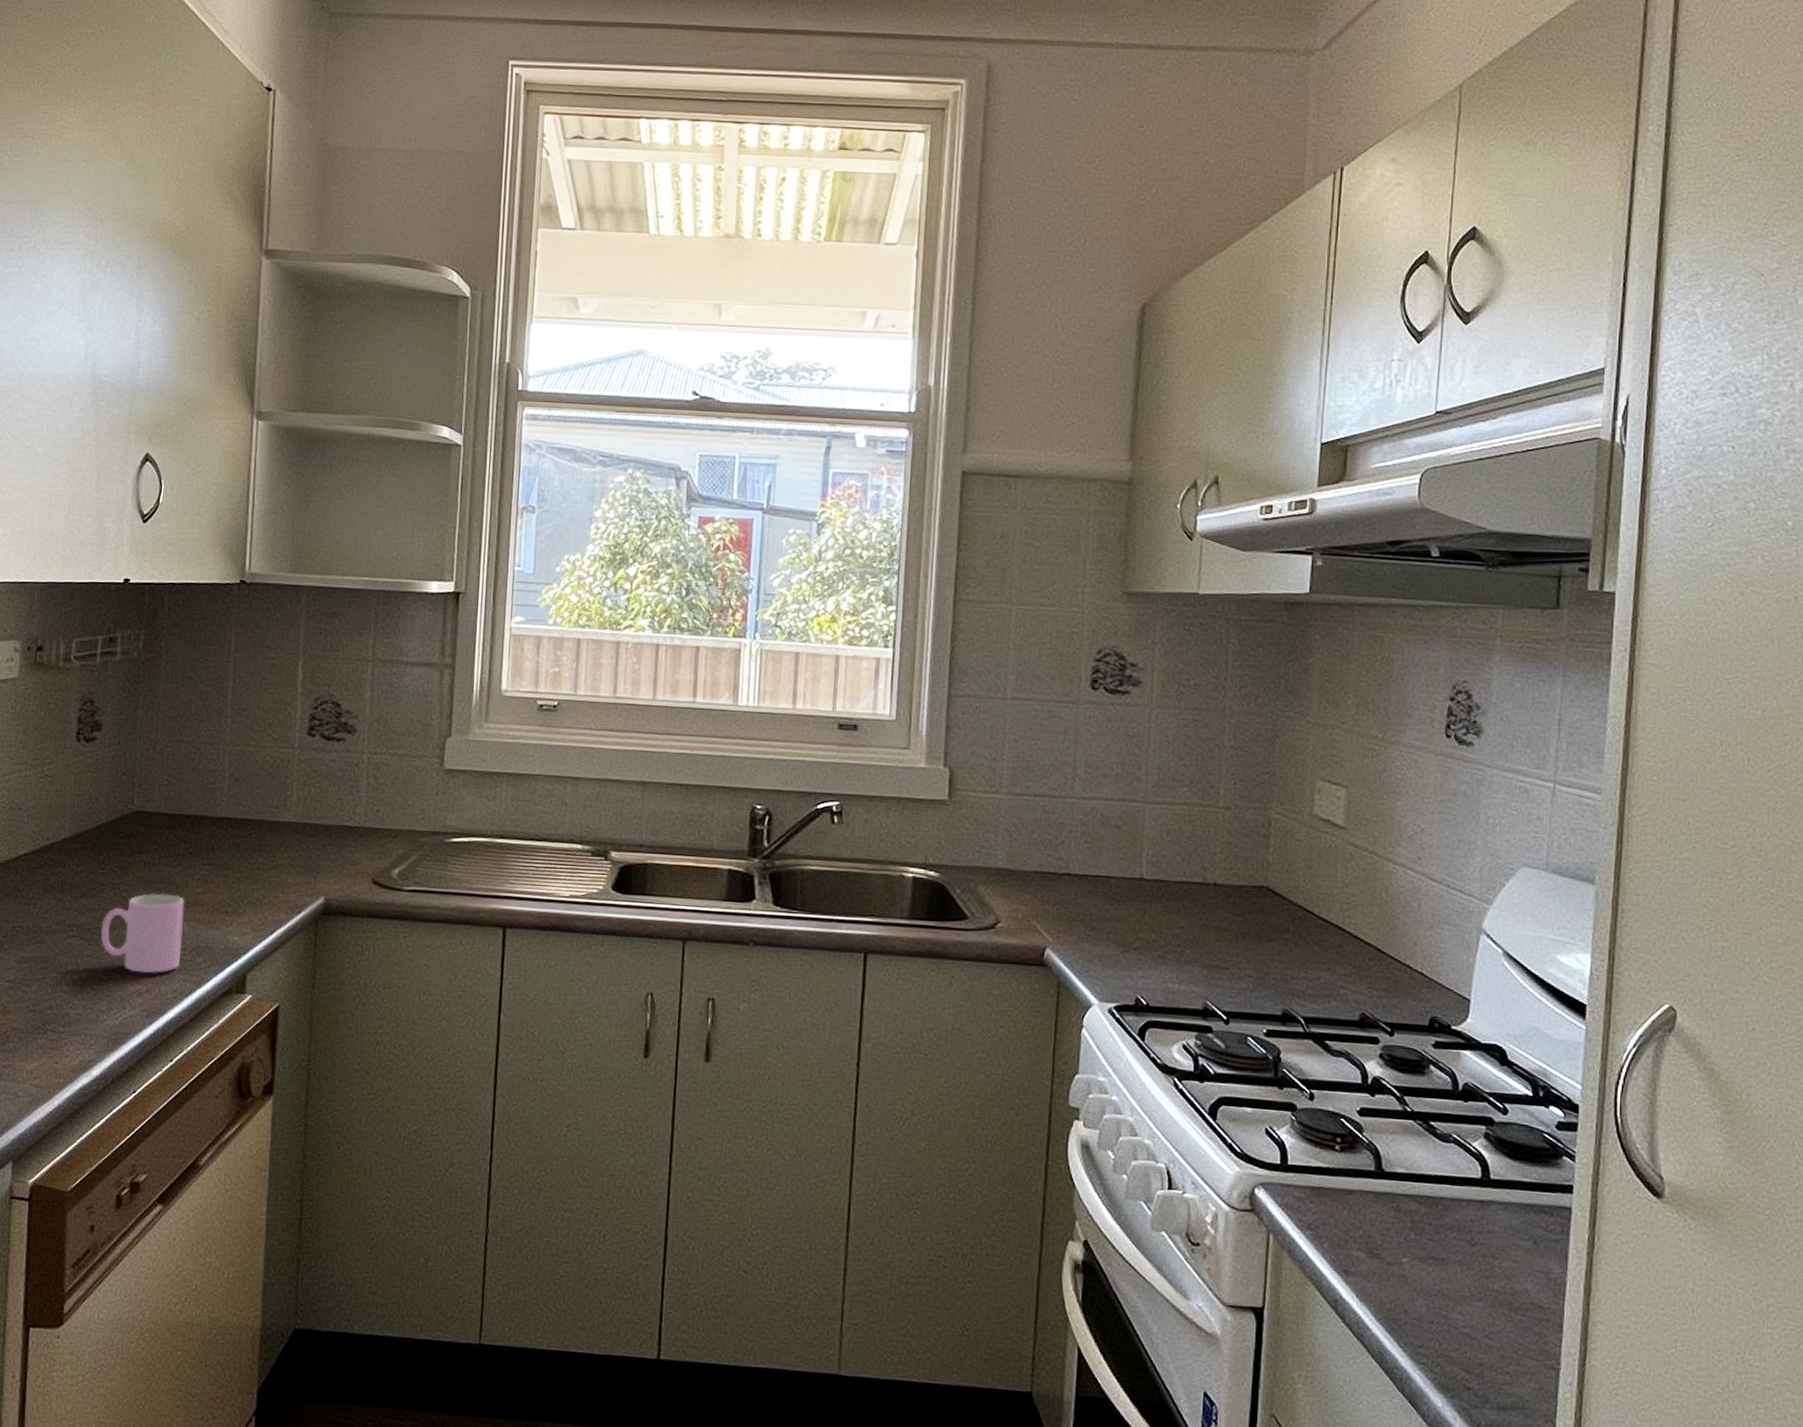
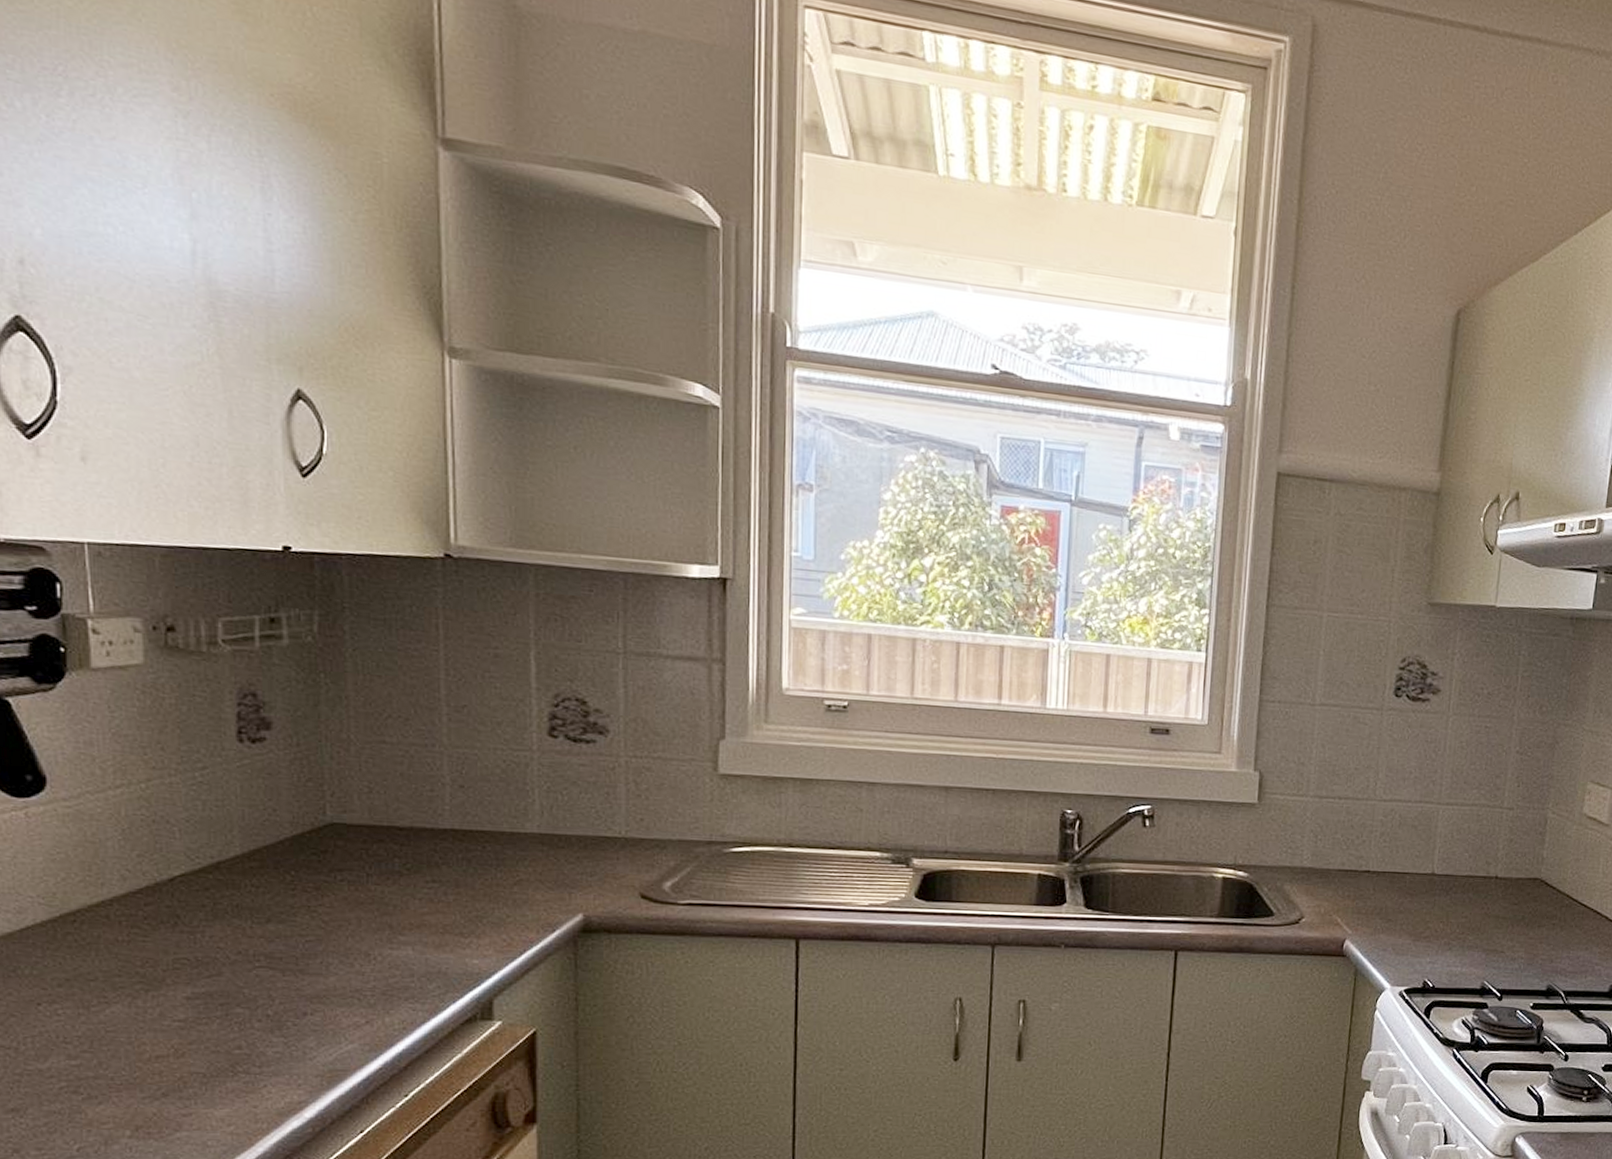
cup: present [100,893,185,973] -> none [297,915,408,1004]

